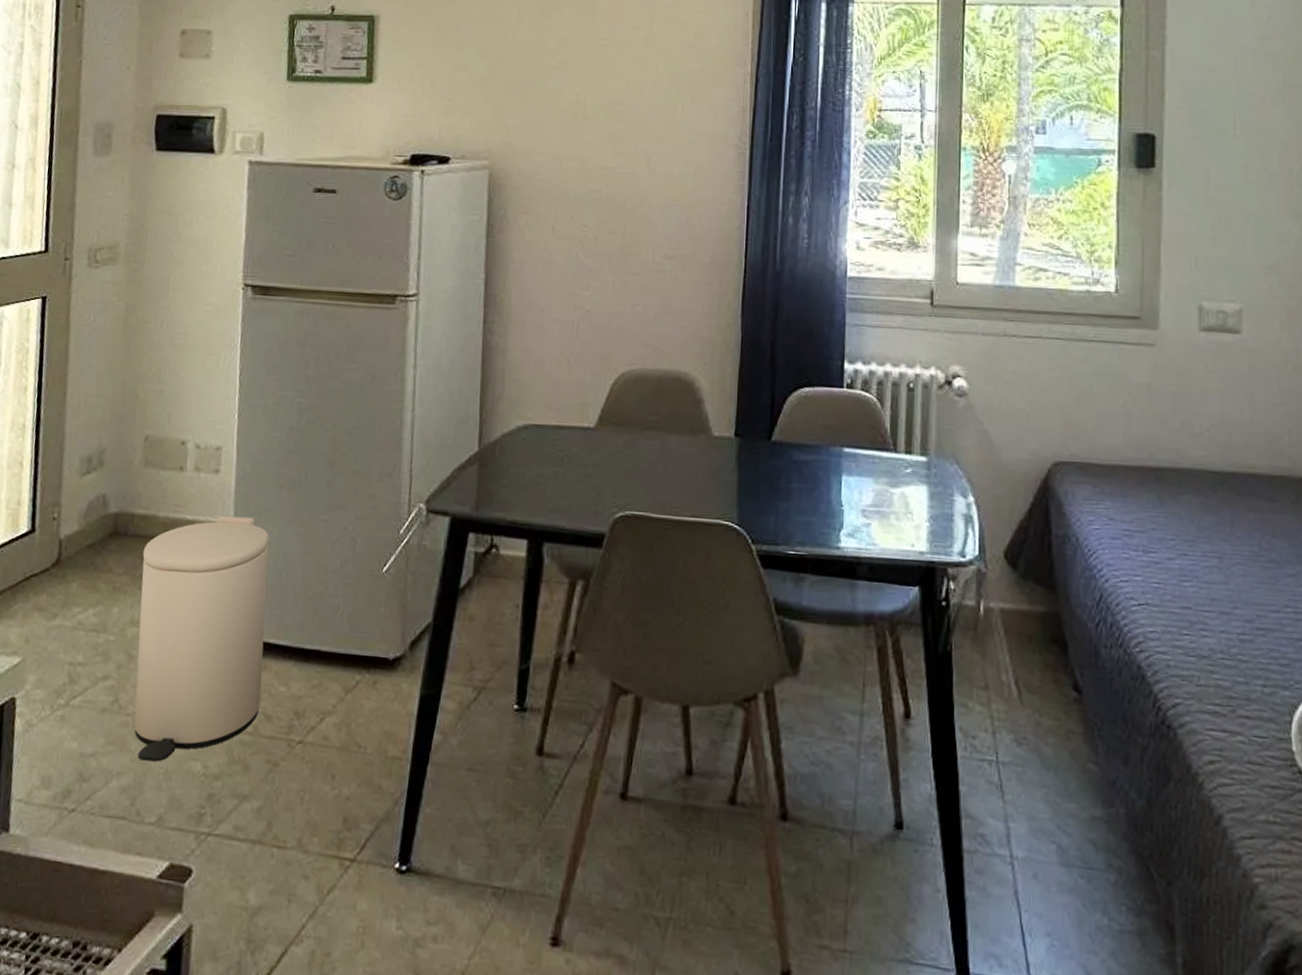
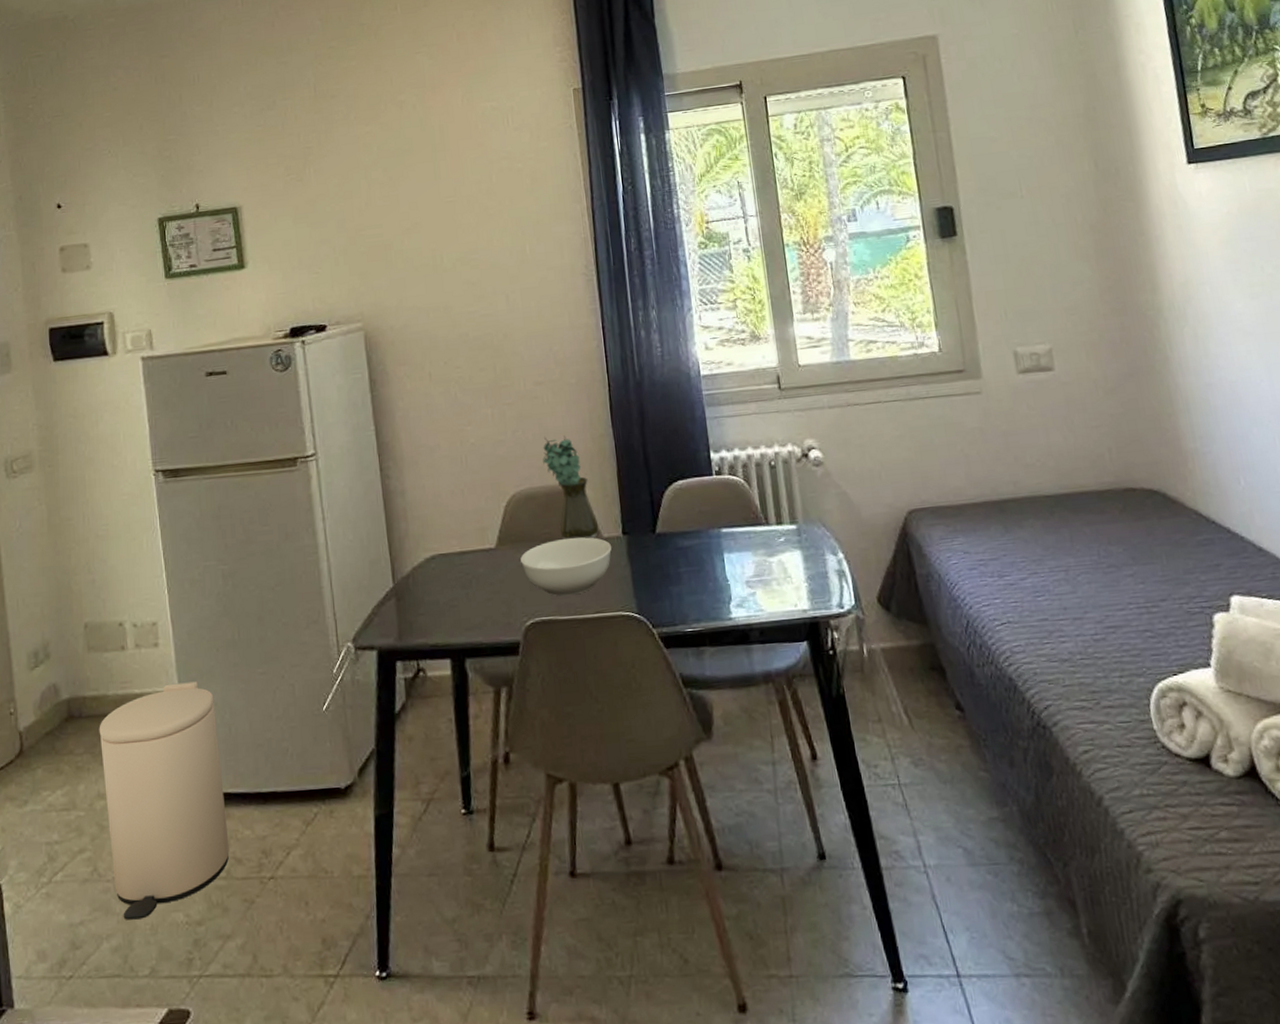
bowl: none [620,430,721,493] -> present [520,537,612,596]
vase: none [660,315,710,436] -> present [543,435,599,540]

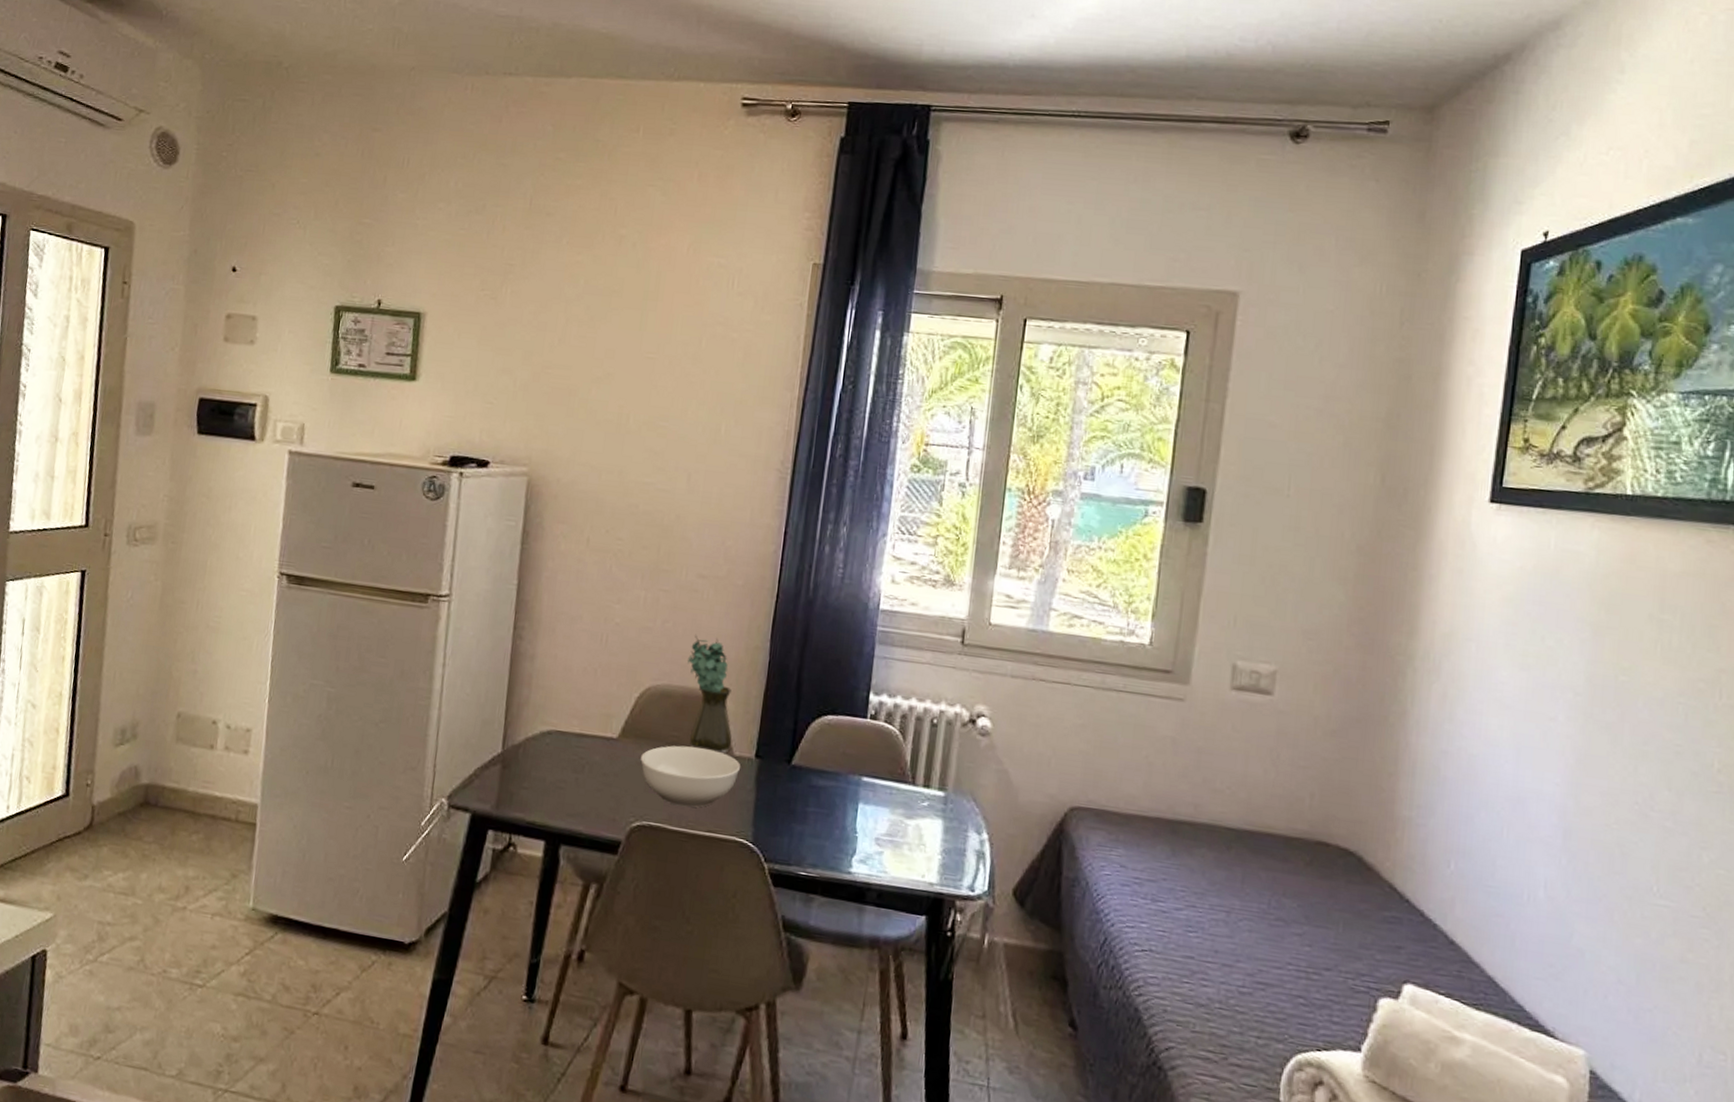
pedal bin: present [99,681,230,920] -> none [158,794,294,1021]

